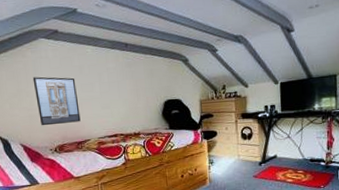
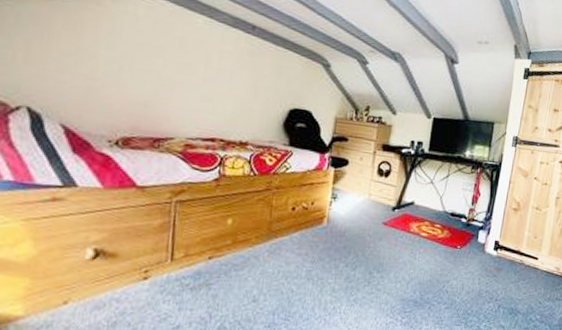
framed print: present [32,76,81,126] -> none [101,35,171,112]

